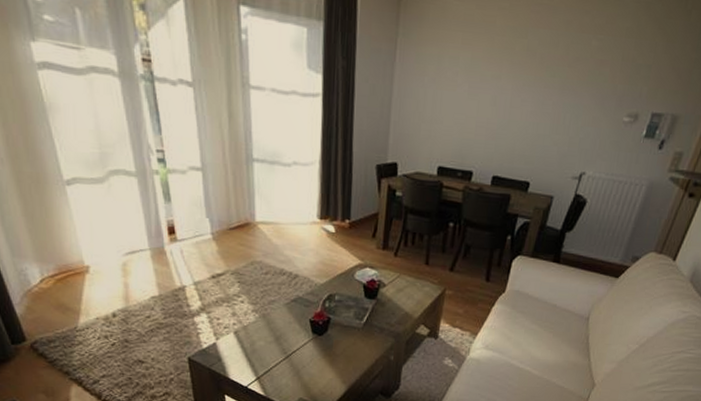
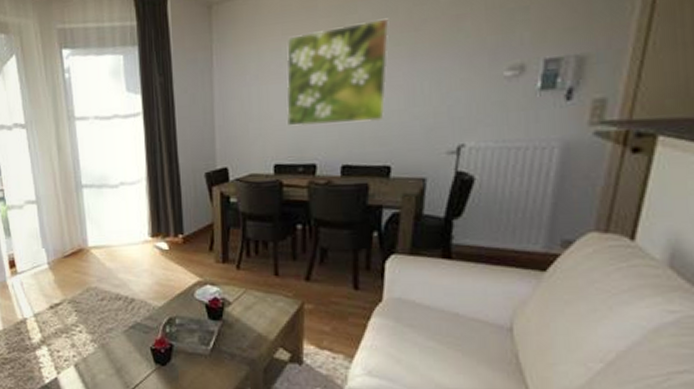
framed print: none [454,47,551,142] -> present [286,18,389,127]

